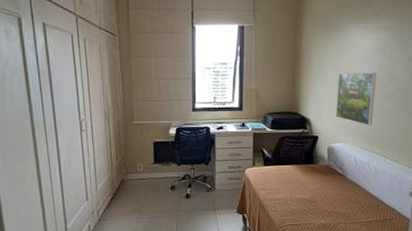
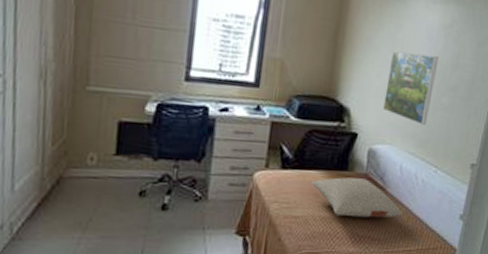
pillow: none [287,169,360,198] -> present [311,177,402,218]

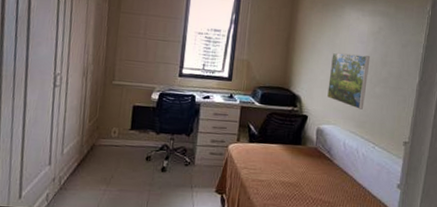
pillow: present [311,177,402,218] -> none [272,150,347,184]

